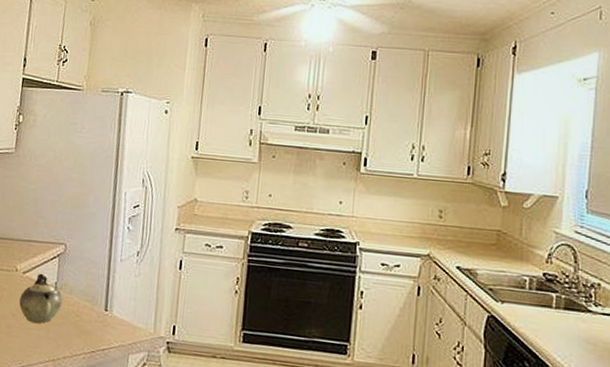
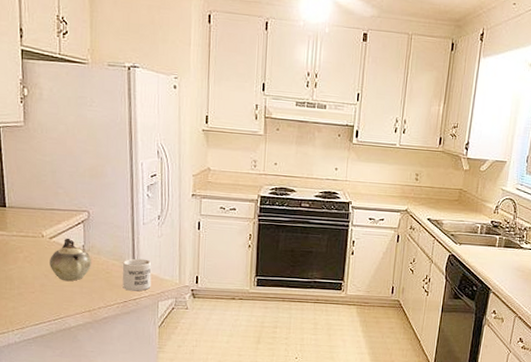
mug: none [91,300,126,340] -> present [122,258,152,291]

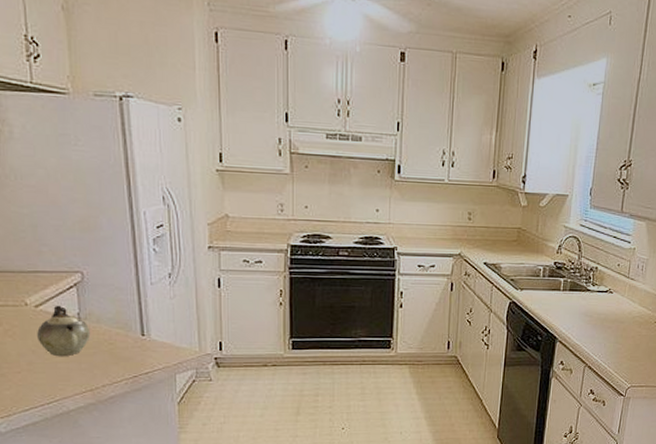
mug: present [122,258,152,291] -> none [128,325,165,364]

